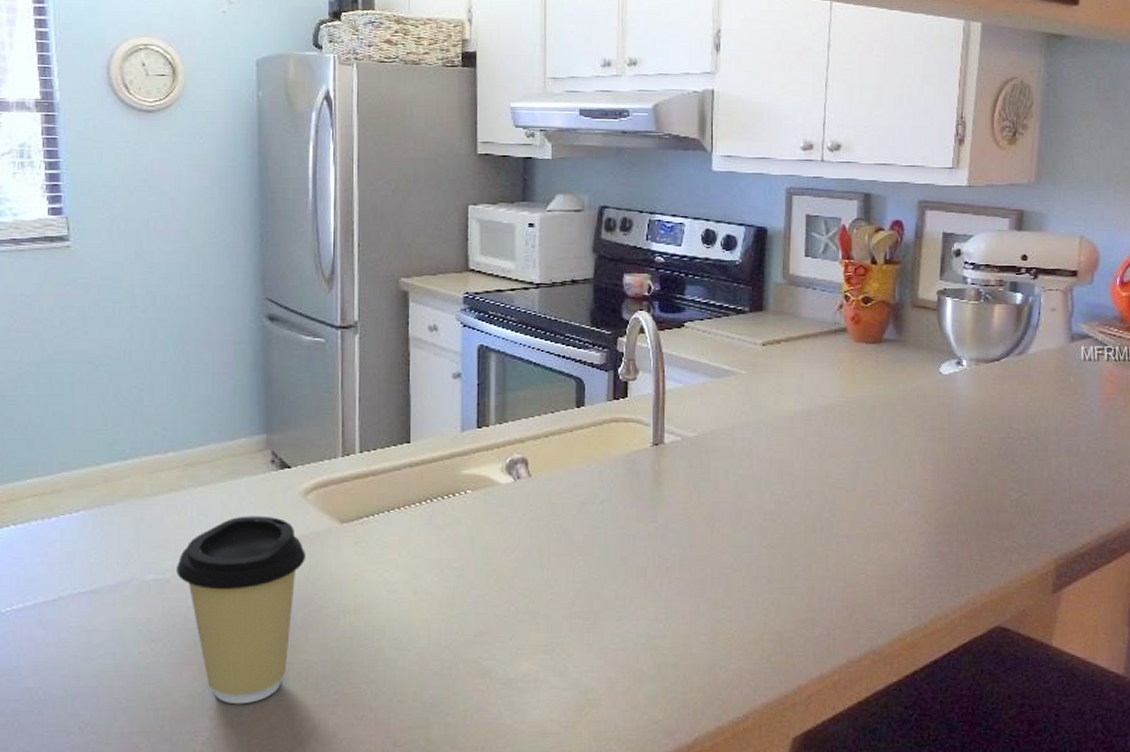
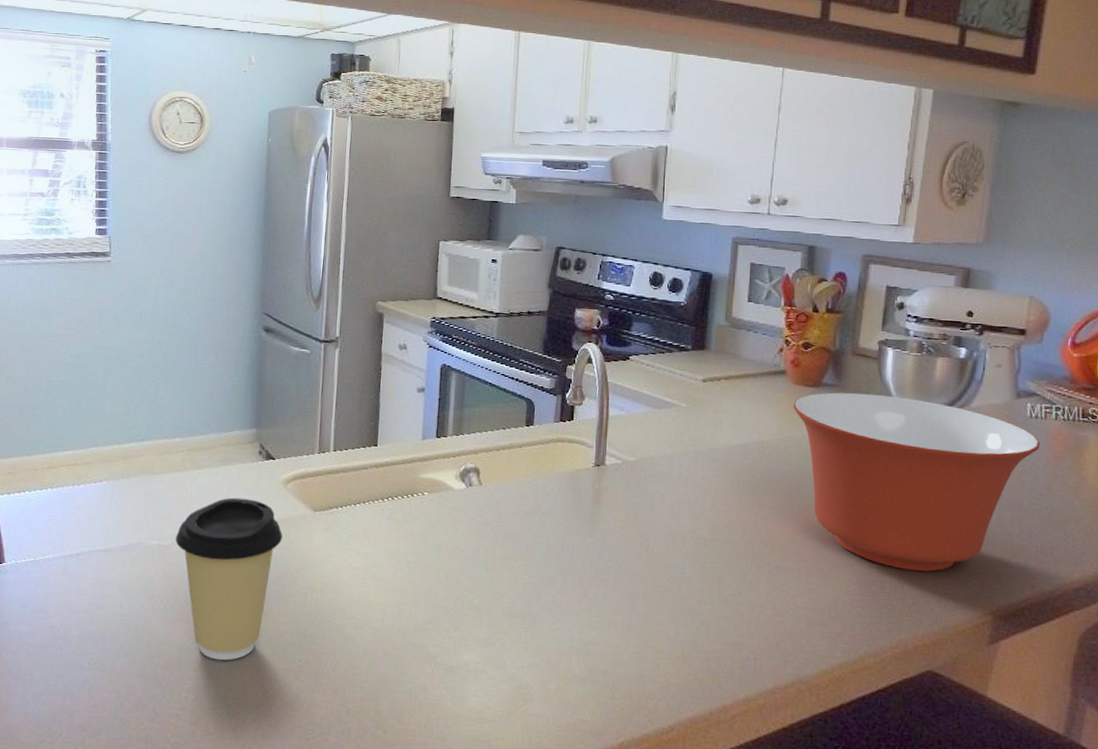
mixing bowl: none [855,347,1094,526] -> present [793,392,1041,572]

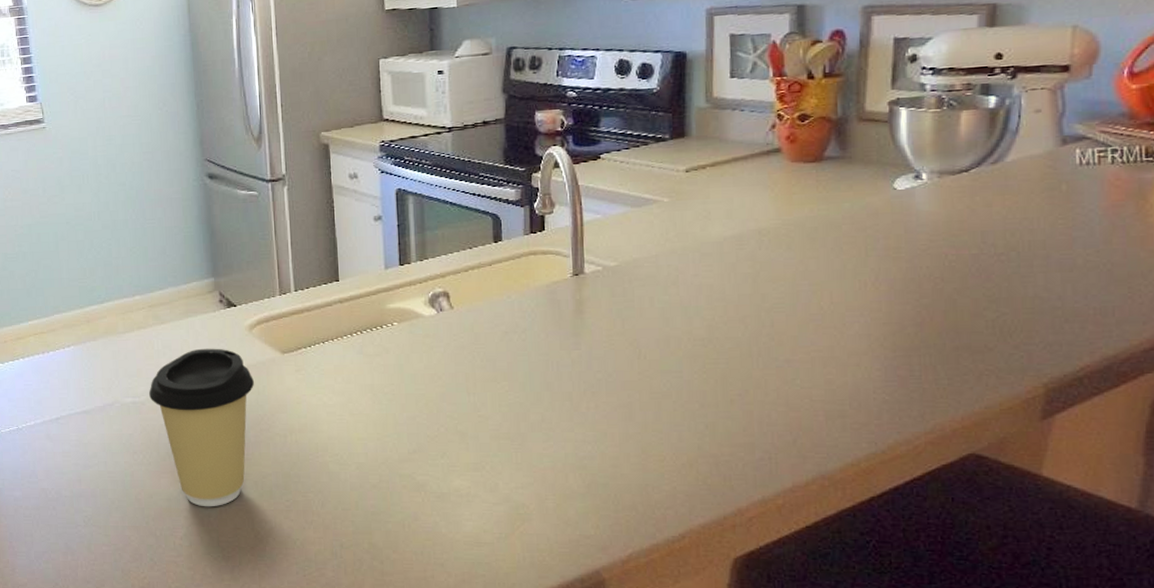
mixing bowl: present [793,392,1041,572] -> none [792,161,1094,349]

